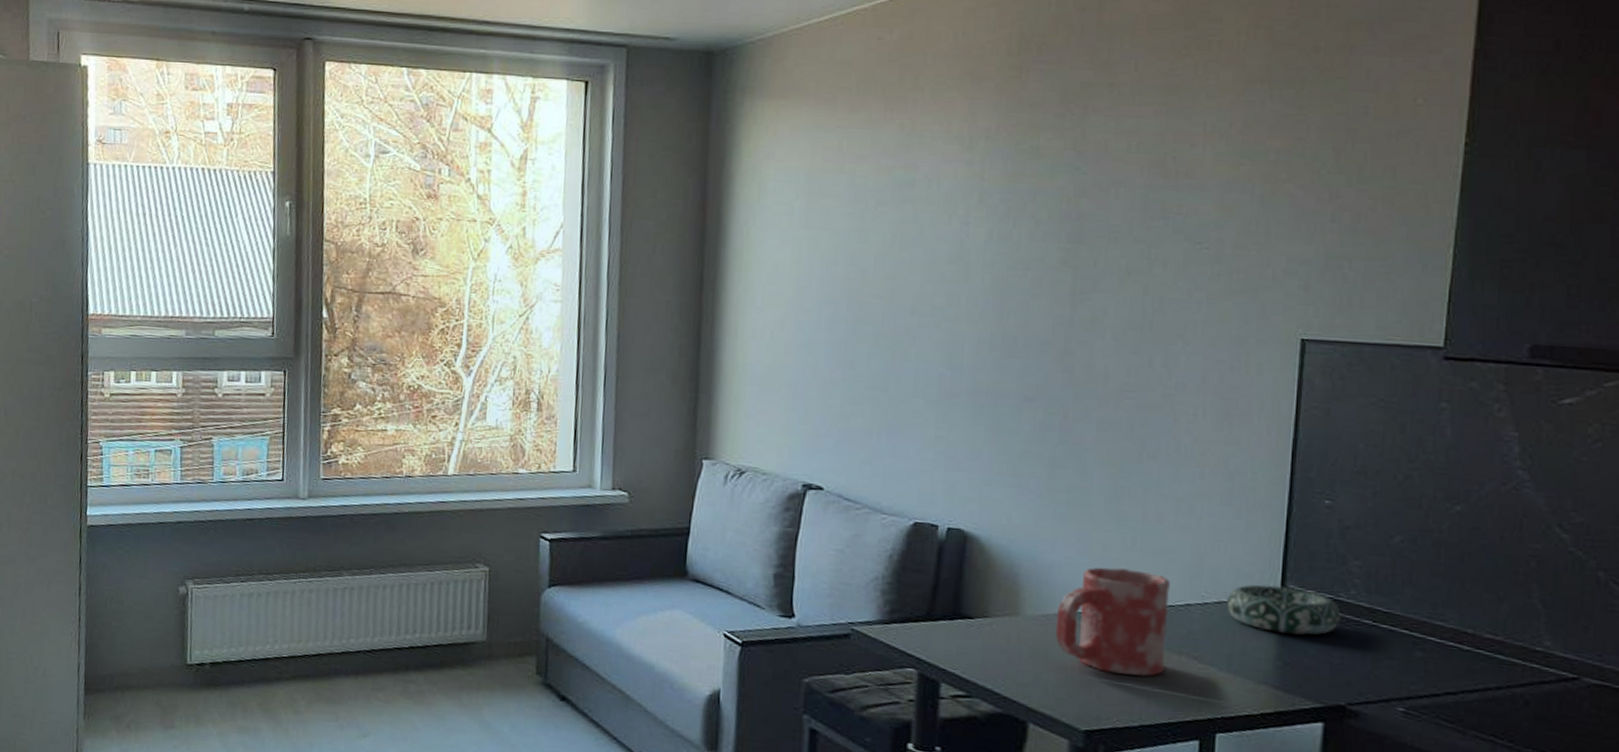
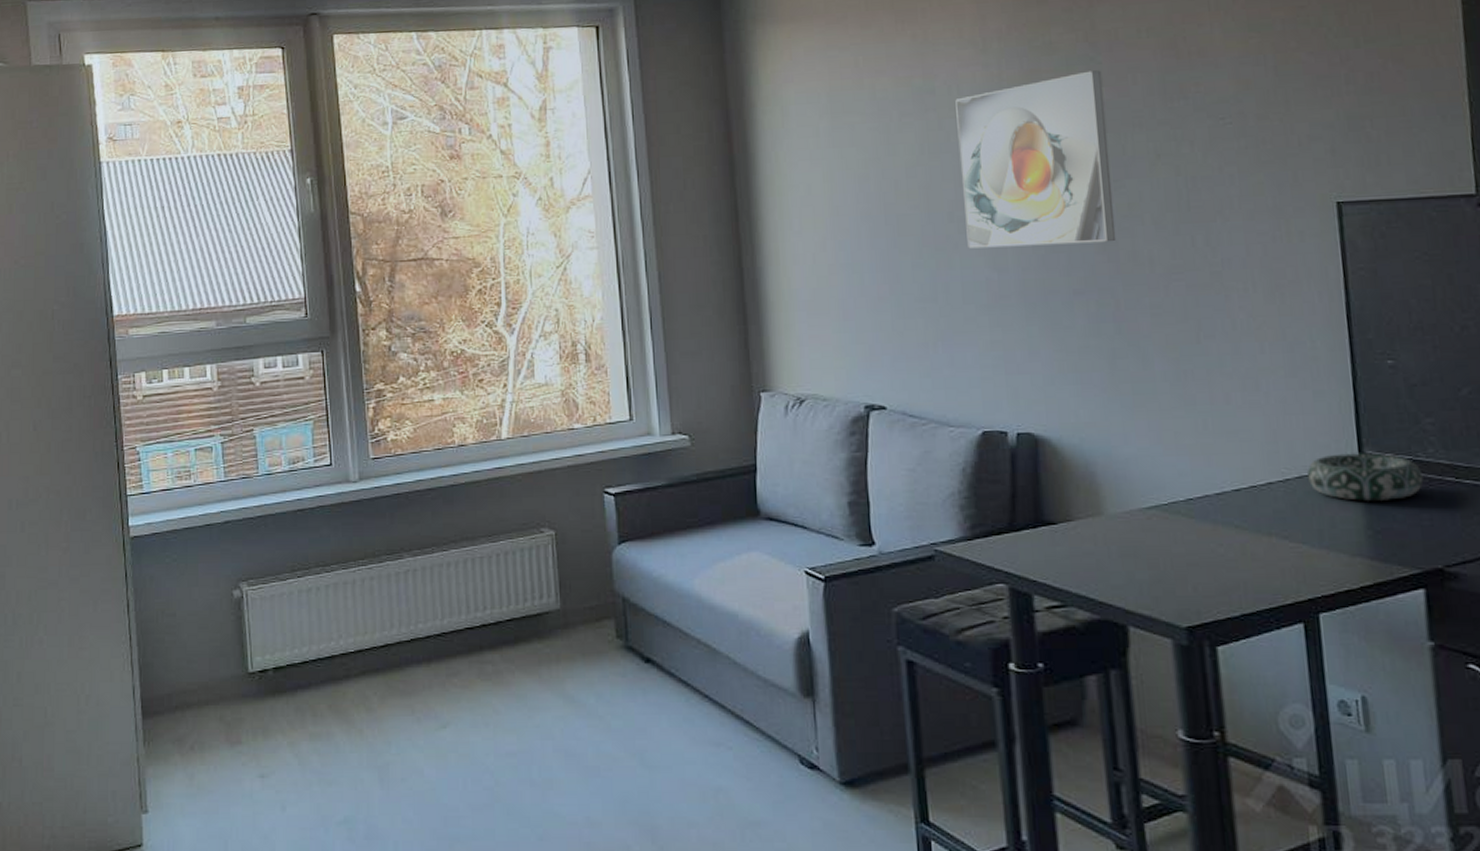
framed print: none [925,180,1085,353] -> present [955,70,1117,249]
vase: present [1055,567,1170,677] -> none [1139,454,1257,563]

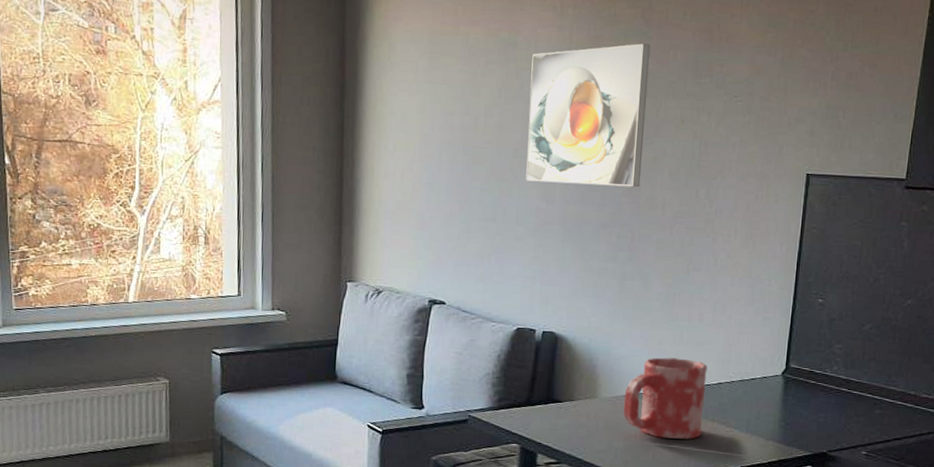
vase: none [1139,454,1257,563] -> present [623,357,707,439]
decorative bowl: present [1306,453,1424,501] -> none [746,365,827,402]

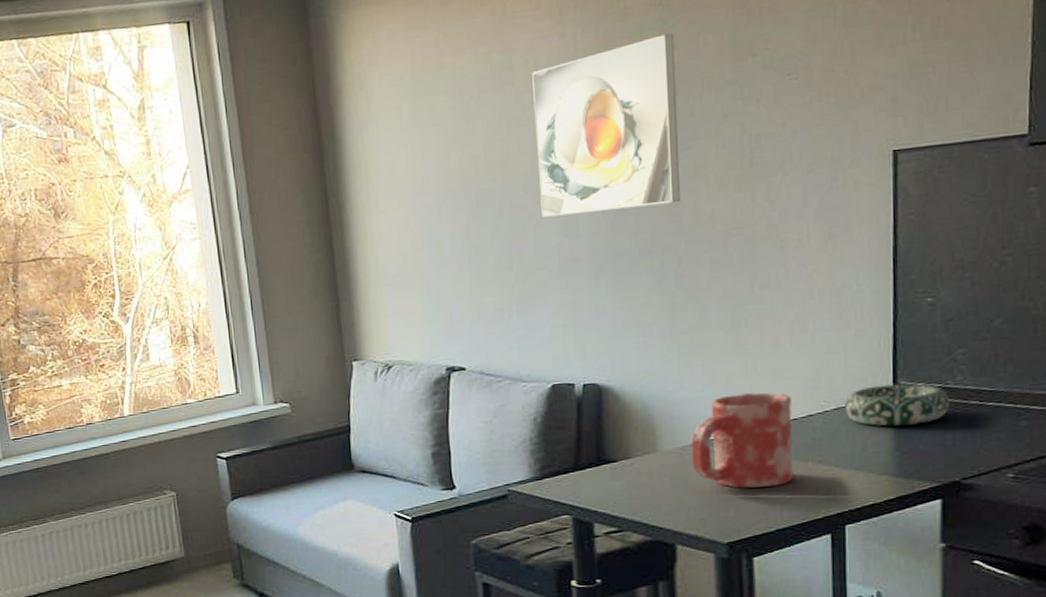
decorative bowl: none [746,365,827,402] -> present [844,383,950,427]

